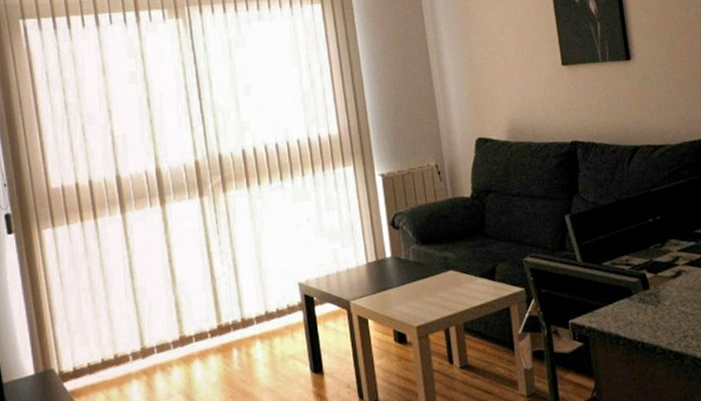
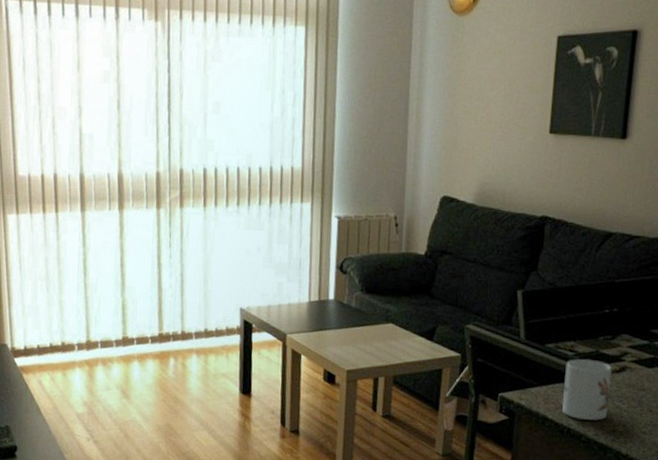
mug: none [625,269,675,332] -> present [561,359,612,420]

